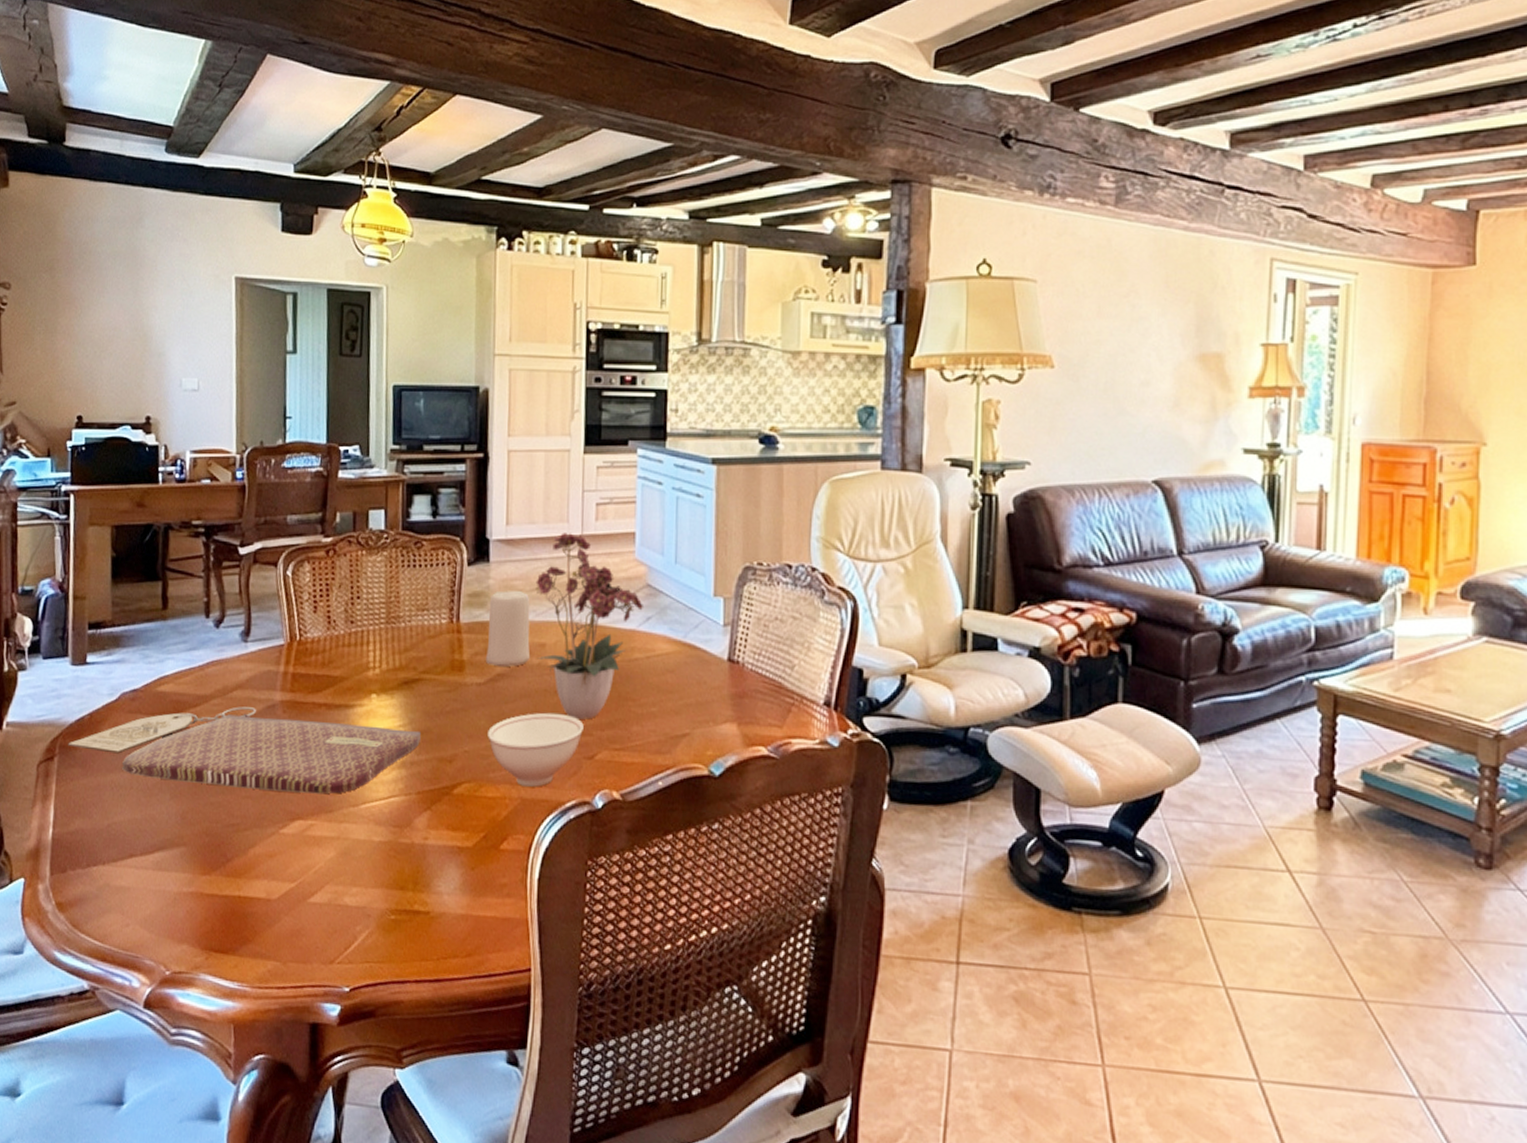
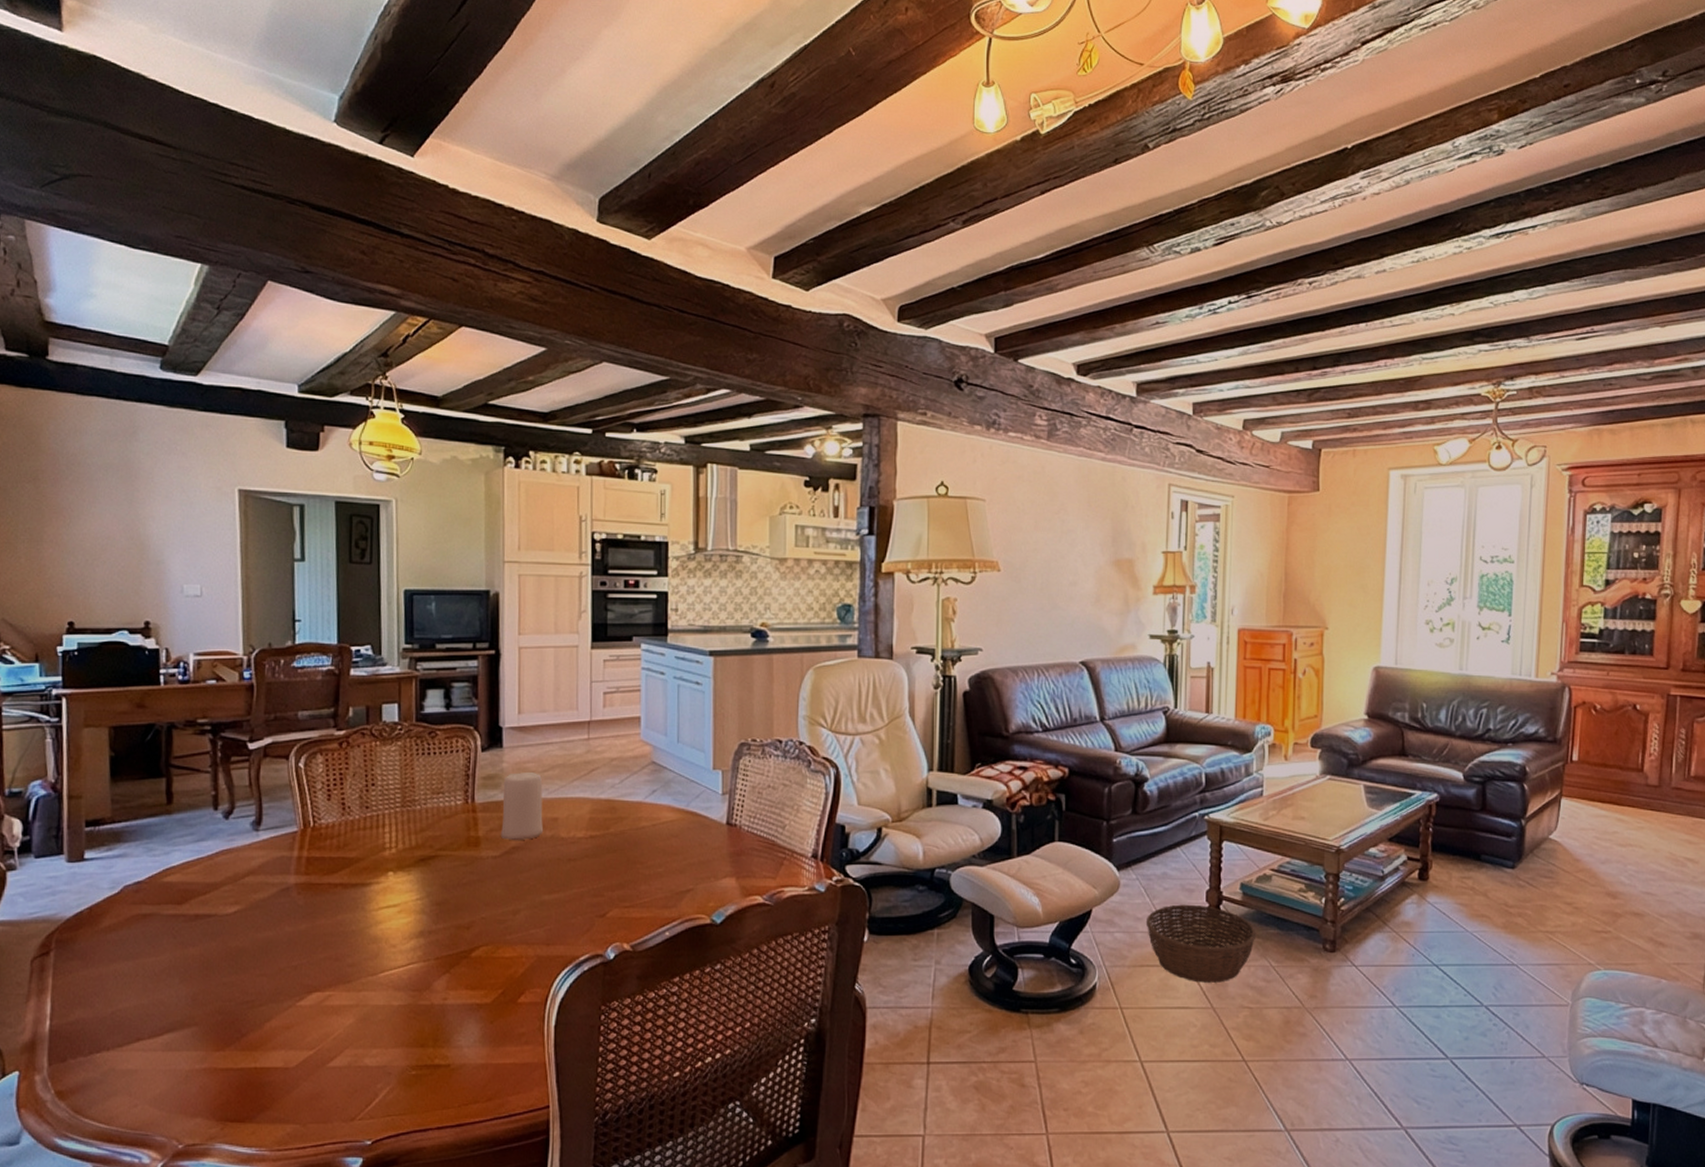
placemat: present [68,706,421,794] -> none [65,891,438,967]
bowl: present [488,712,584,787] -> none [504,878,595,945]
flower arrangement: present [535,533,643,720] -> none [547,719,649,882]
basket: none [1233,792,1382,897] -> present [1145,904,1256,983]

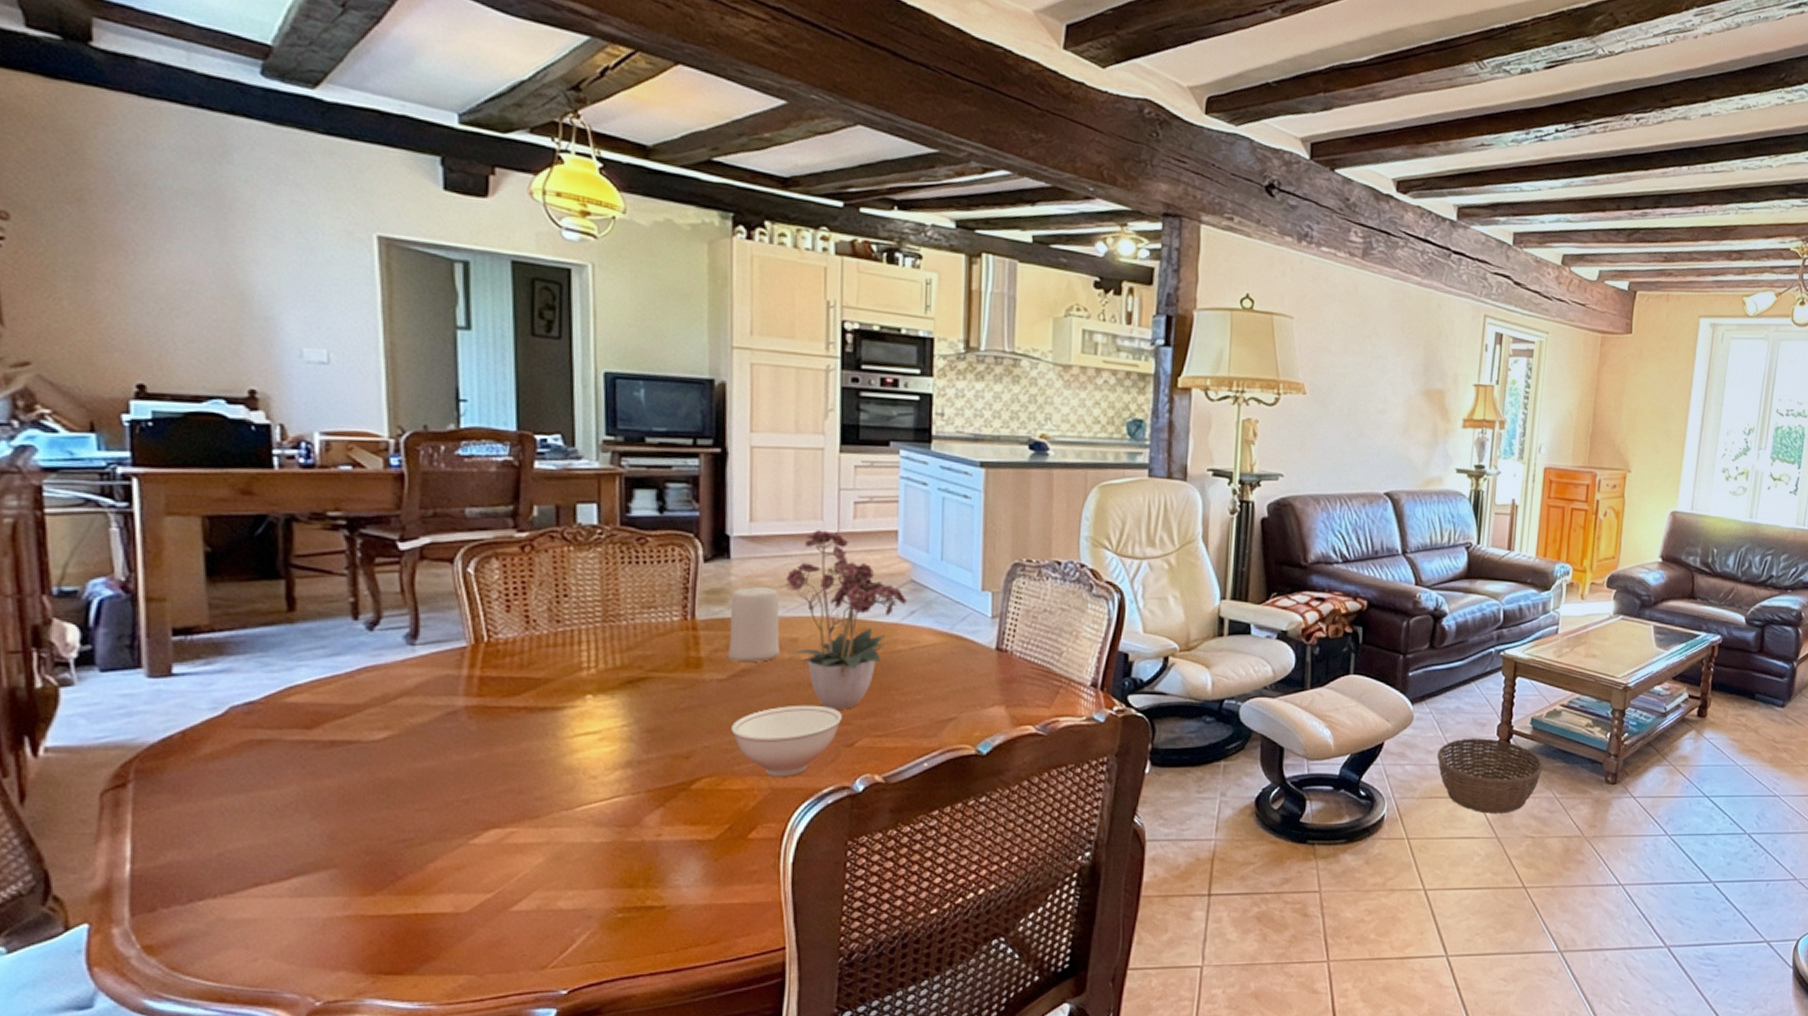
bowl: none [504,878,595,945] -> present [731,705,842,777]
flower arrangement: none [547,719,649,882] -> present [785,530,907,710]

